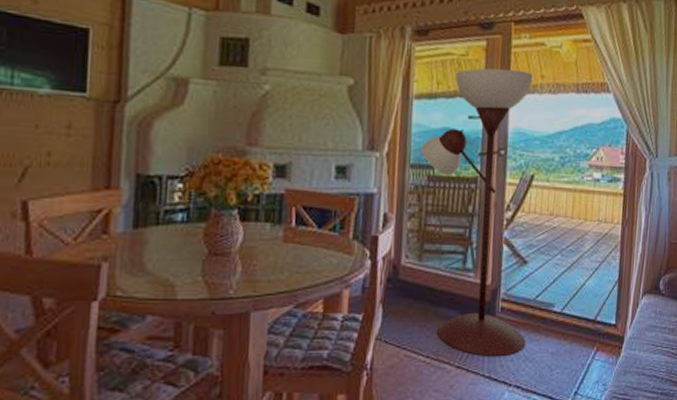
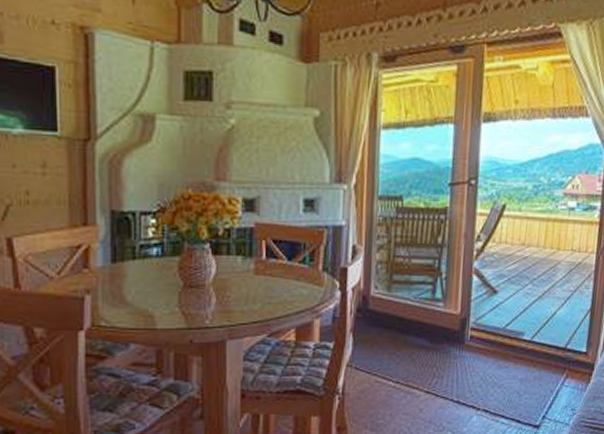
floor lamp: present [420,68,533,356] -> none [389,94,506,382]

